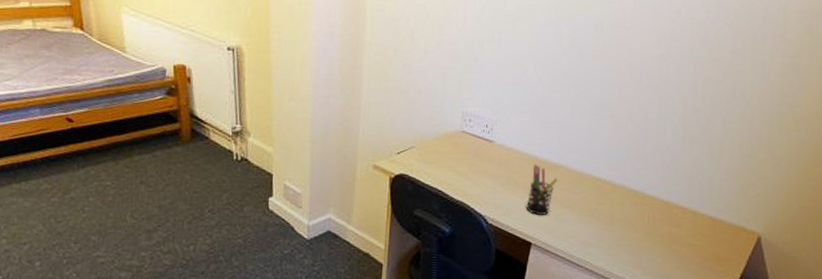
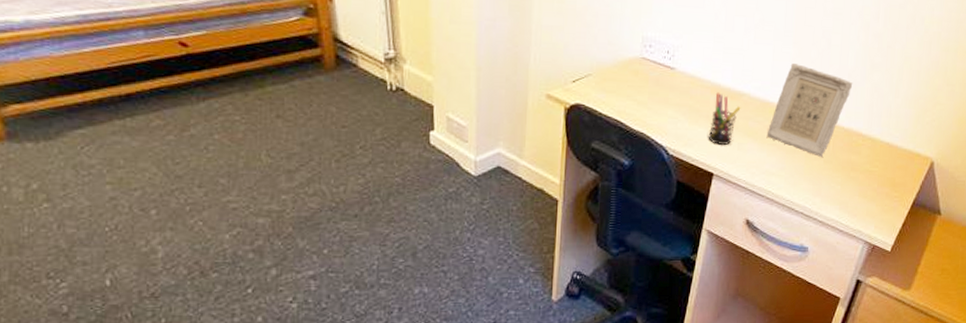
picture frame: none [584,137,672,230] -> present [766,64,853,158]

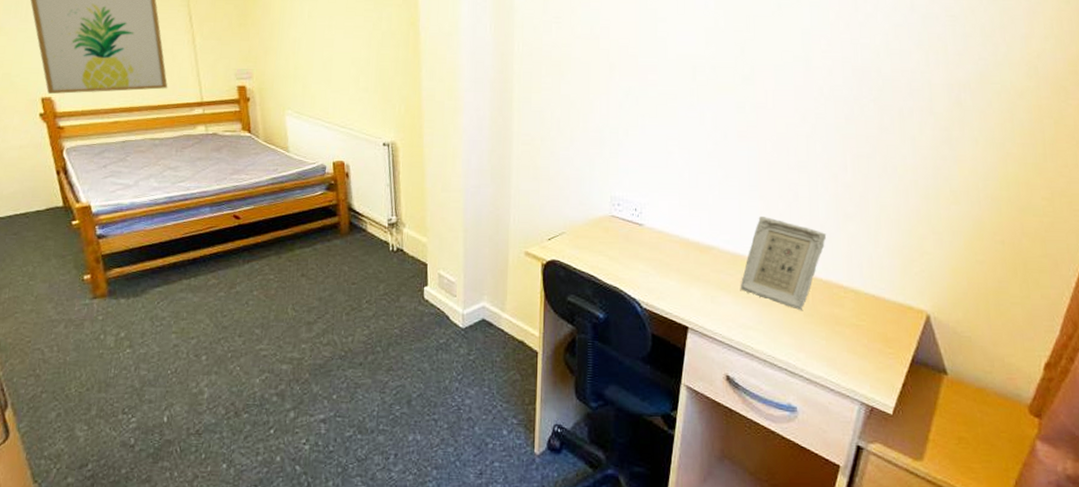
pen holder: present [708,92,741,145] -> none [680,246,711,298]

